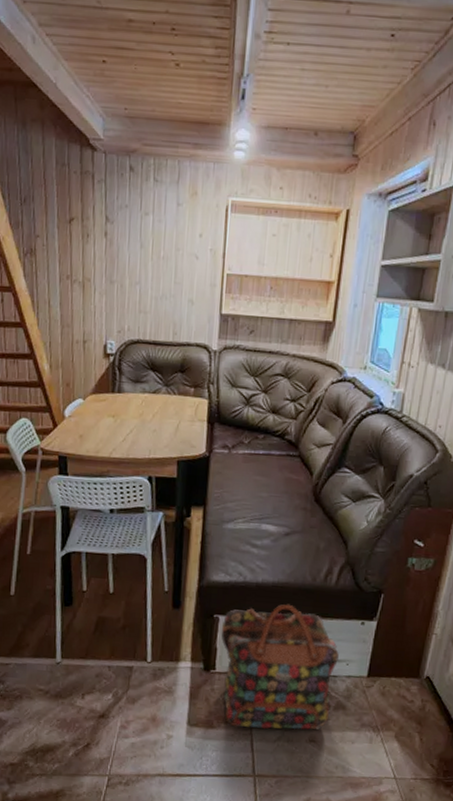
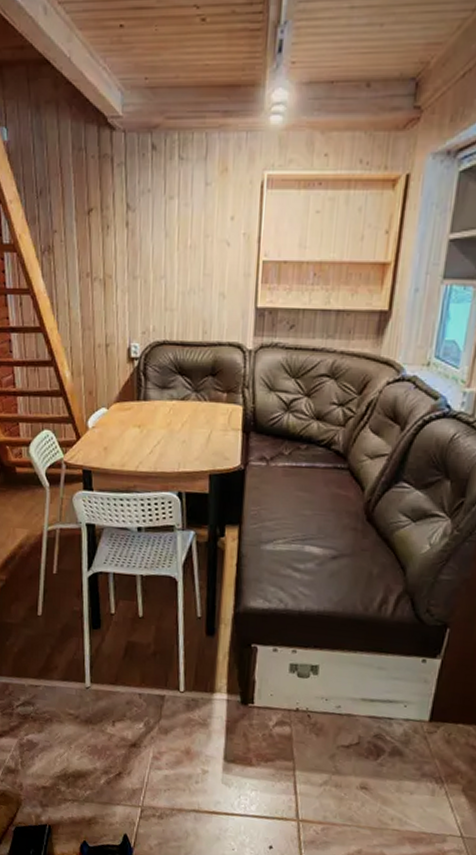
backpack: present [221,604,339,730] -> none [259,635,395,776]

